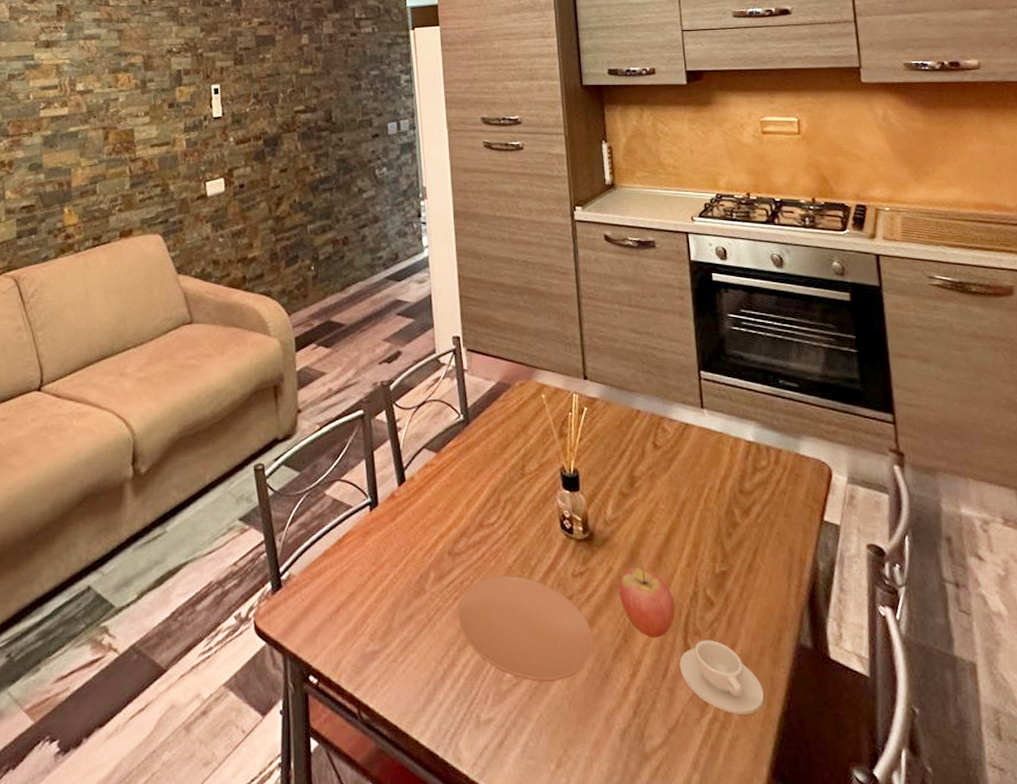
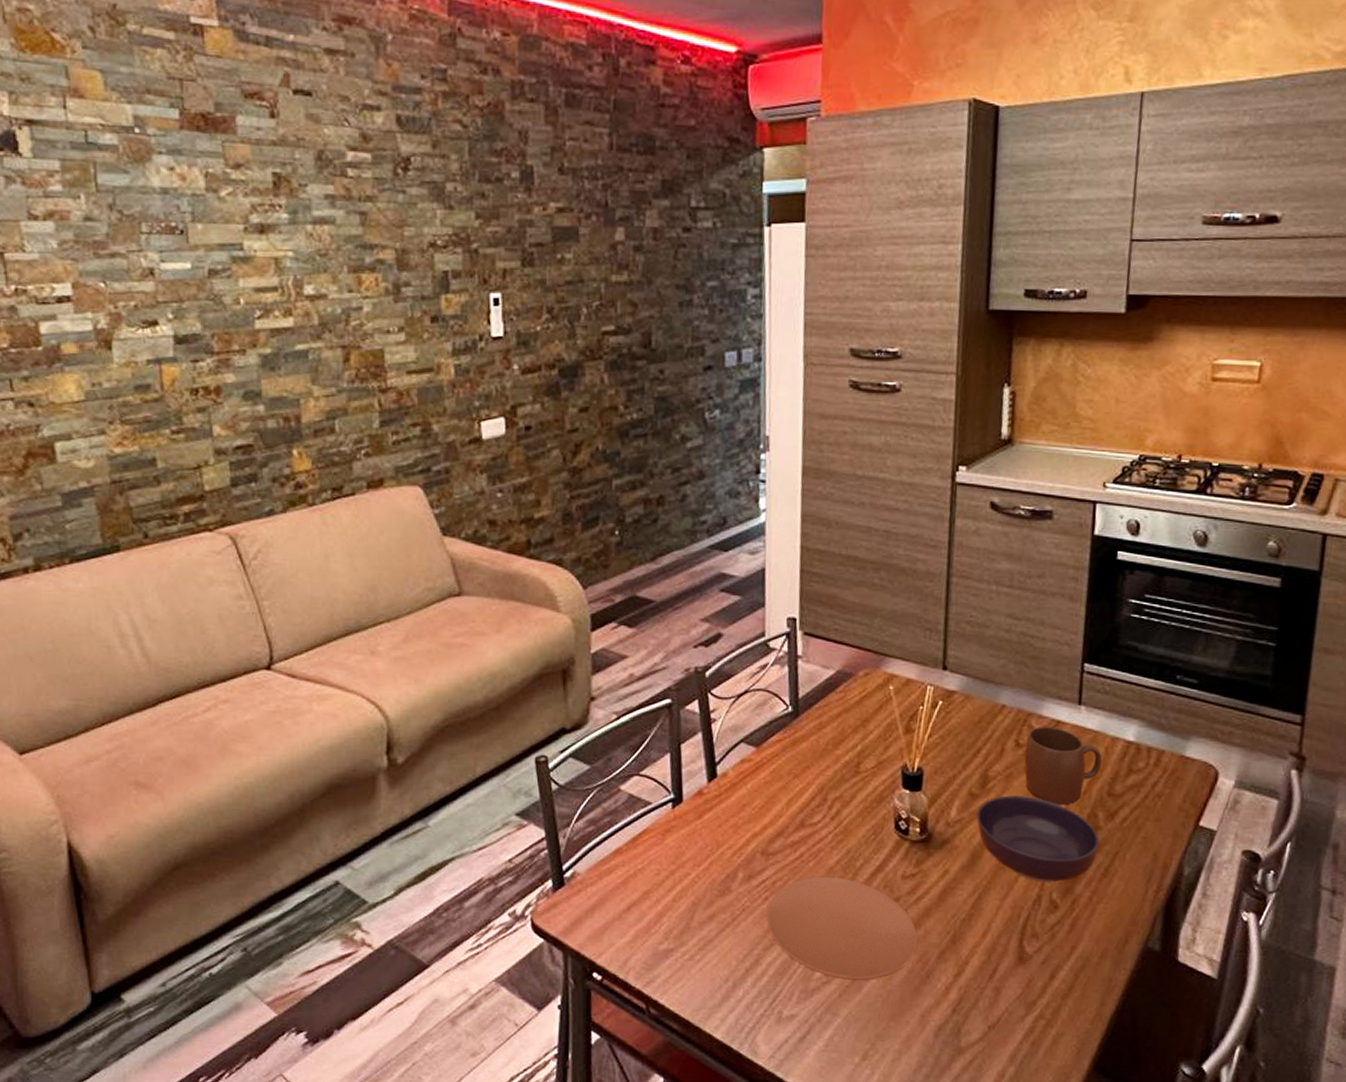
fruit: present [618,560,675,638] -> none [952,863,1015,940]
bowl: none [629,494,740,579] -> present [976,795,1099,883]
mug: none [662,428,729,502] -> present [1024,726,1102,805]
teacup: present [679,640,765,715] -> none [1009,942,1099,1013]

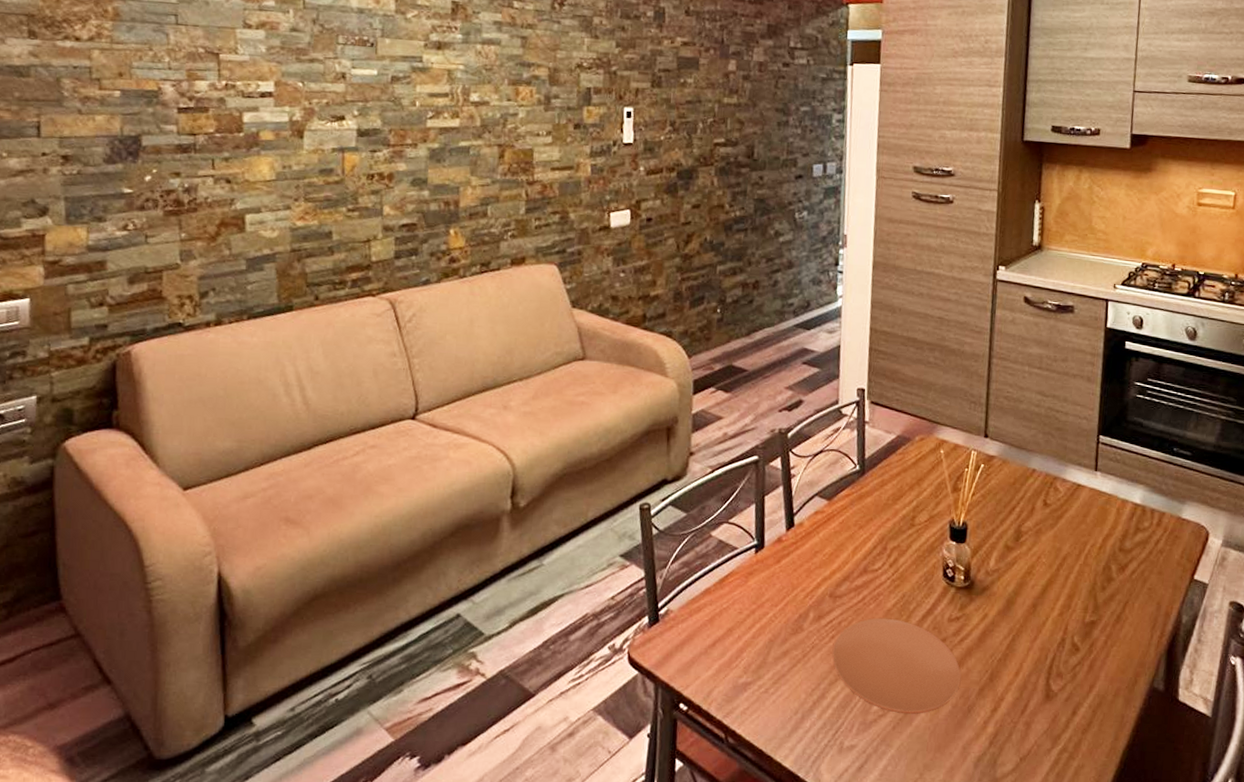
bowl: present [976,795,1099,883] -> none [1011,548,1113,627]
mug: present [1024,726,1102,805] -> none [1050,488,1114,558]

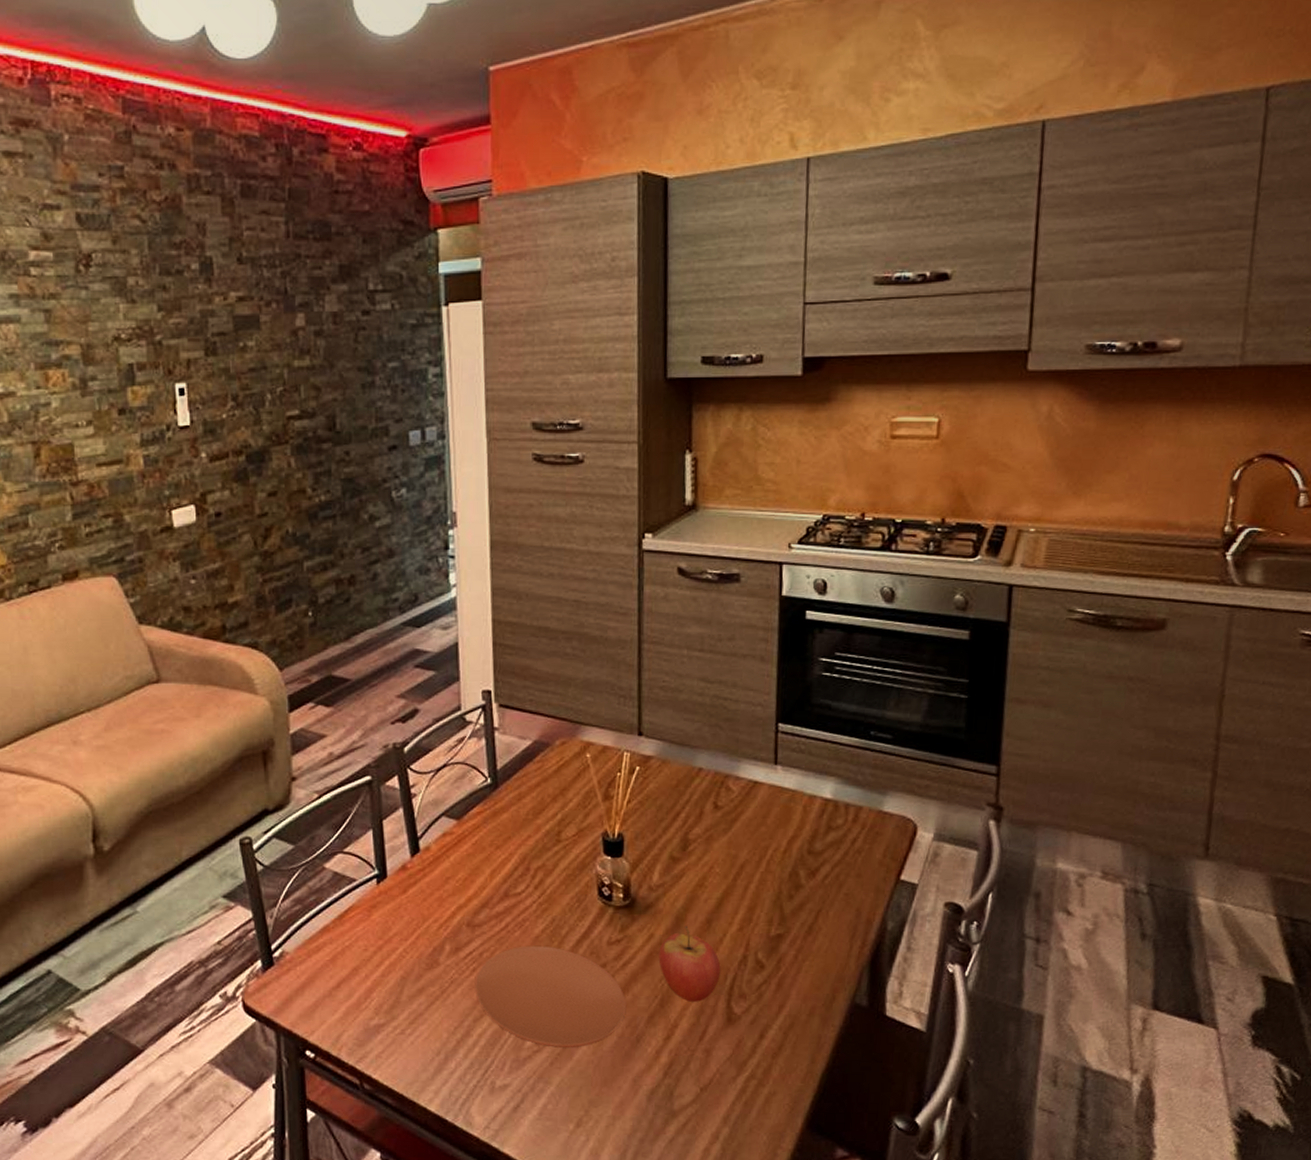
fruit: none [990,608,1043,678] -> present [658,925,721,1002]

